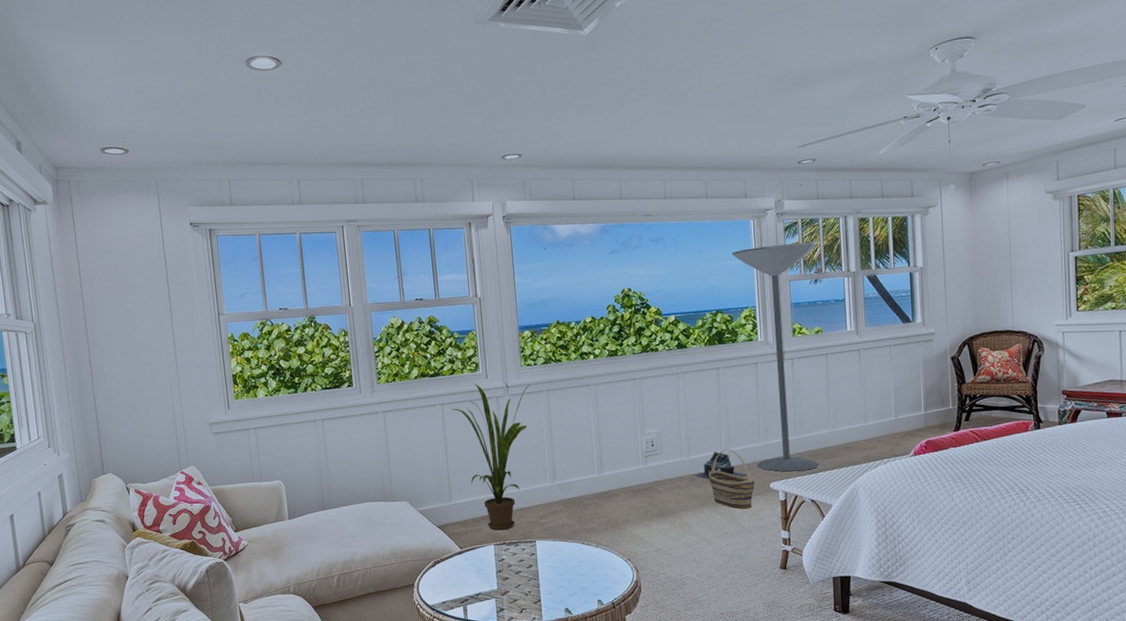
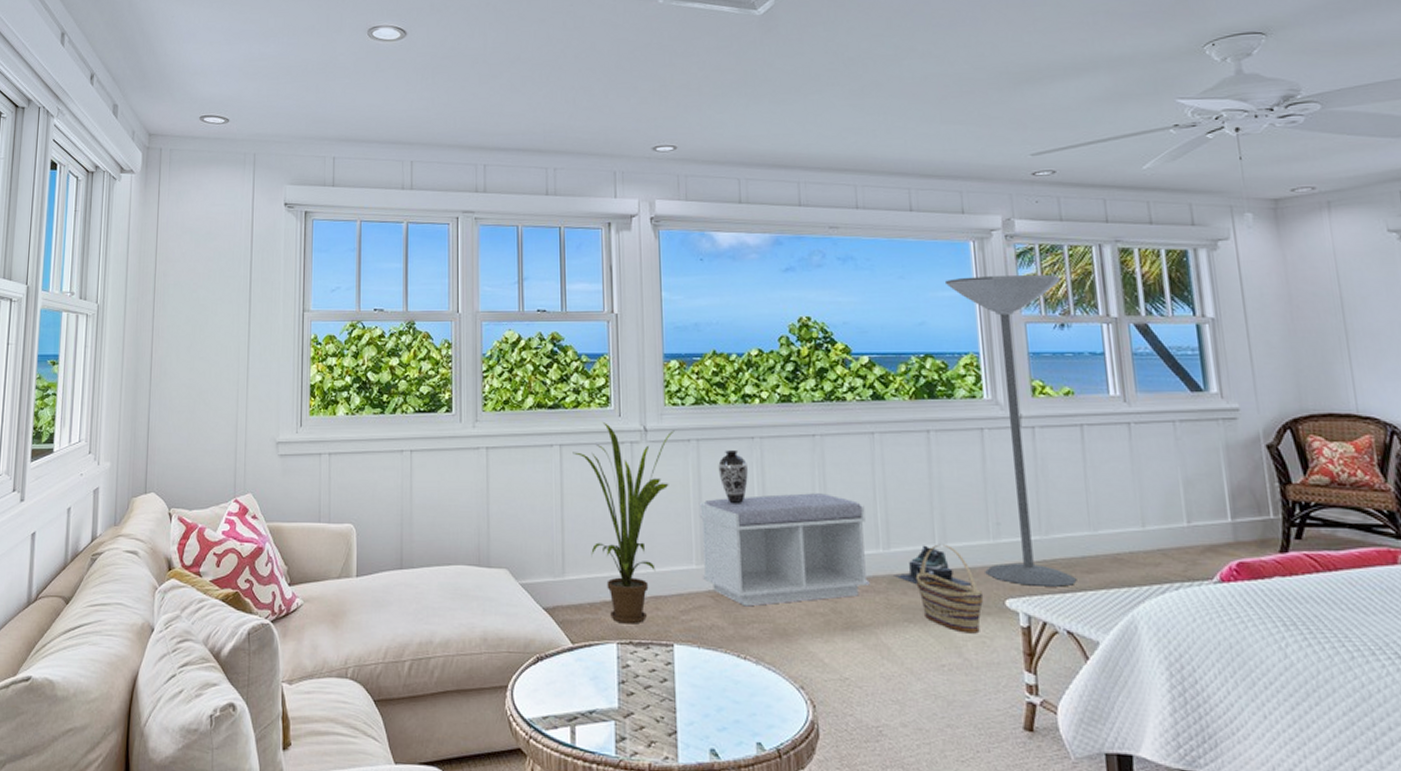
bench: none [550,421,676,508] -> present [699,493,870,607]
decorative vase: none [564,396,587,436] -> present [718,450,749,504]

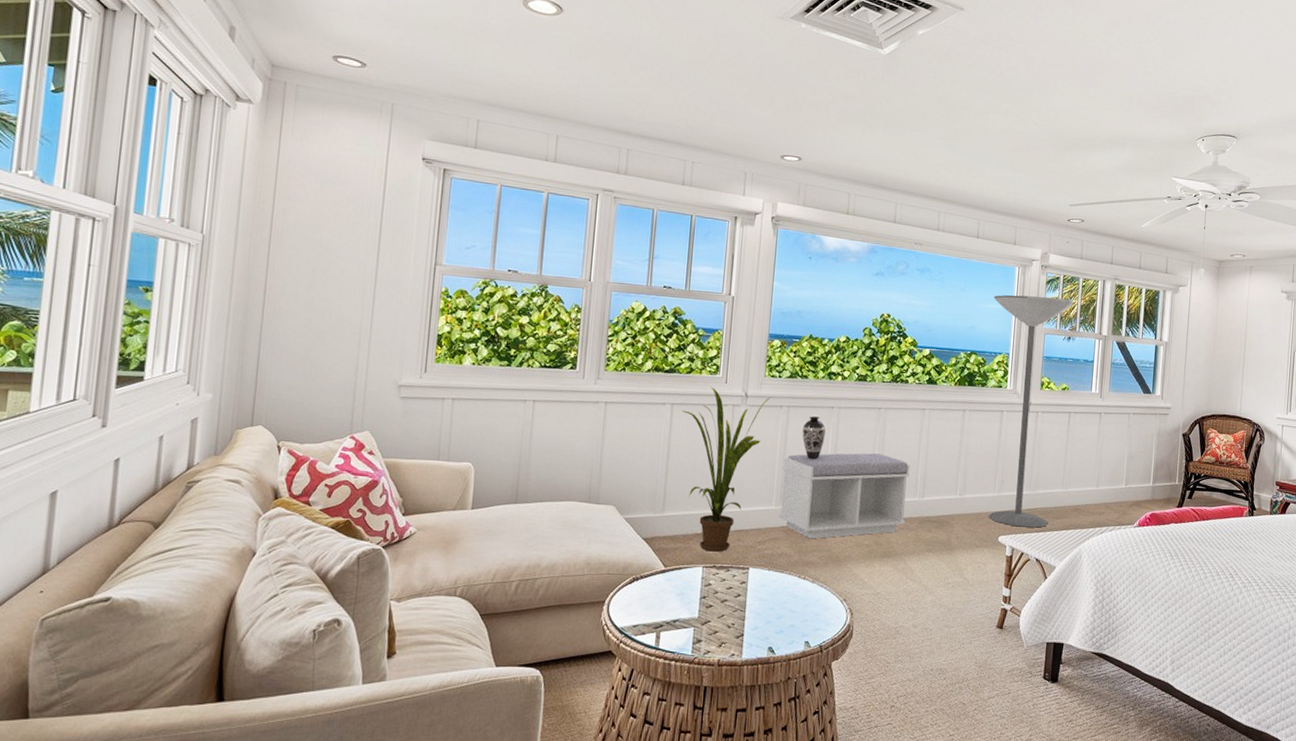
shoe: present [894,545,971,585] -> none [924,495,977,526]
basket: present [915,544,984,634] -> none [938,495,985,561]

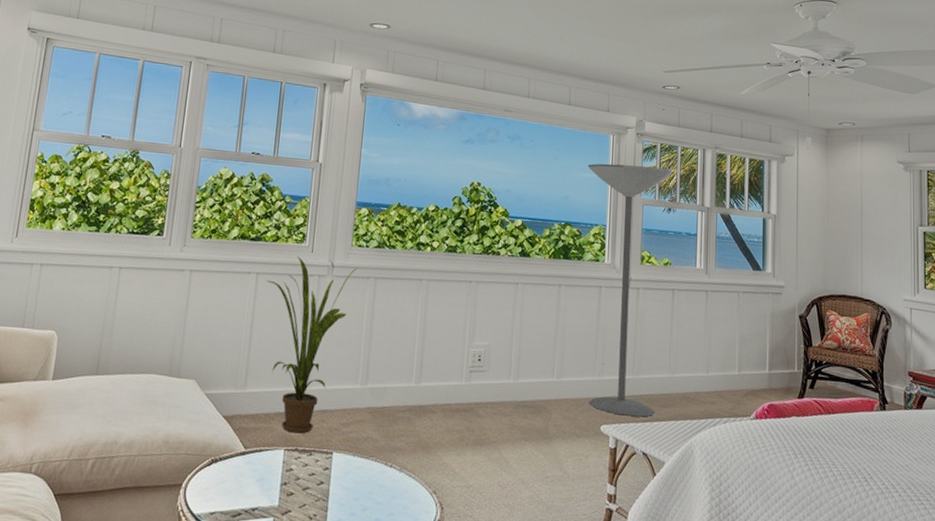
bench: present [778,453,910,539] -> none [364,329,503,423]
decorative vase: present [802,416,826,460] -> none [389,289,415,335]

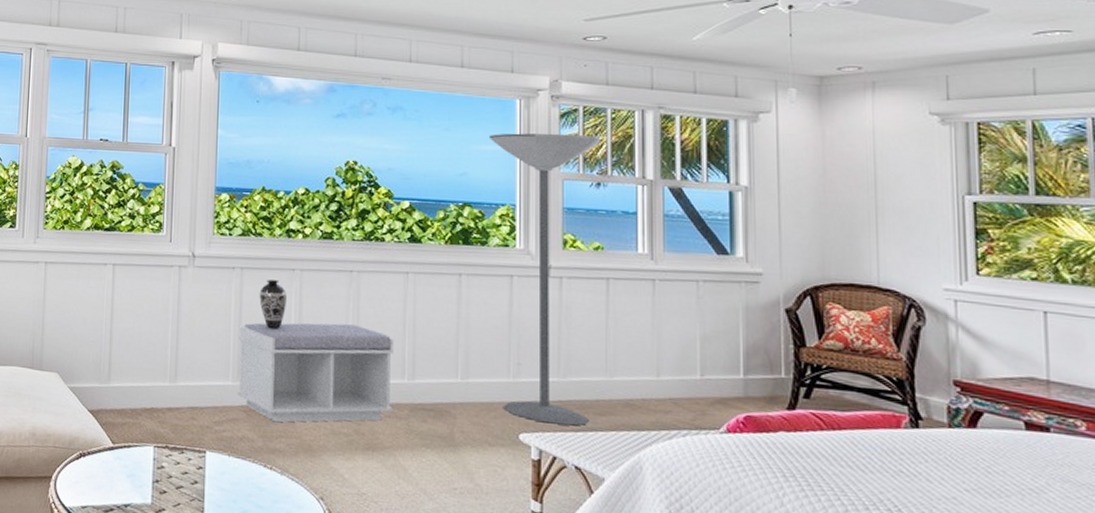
house plant: present [267,256,357,434] -> none [124,246,221,431]
bench: none [364,329,503,423] -> present [236,322,394,423]
decorative vase: none [389,289,415,335] -> present [259,280,288,330]

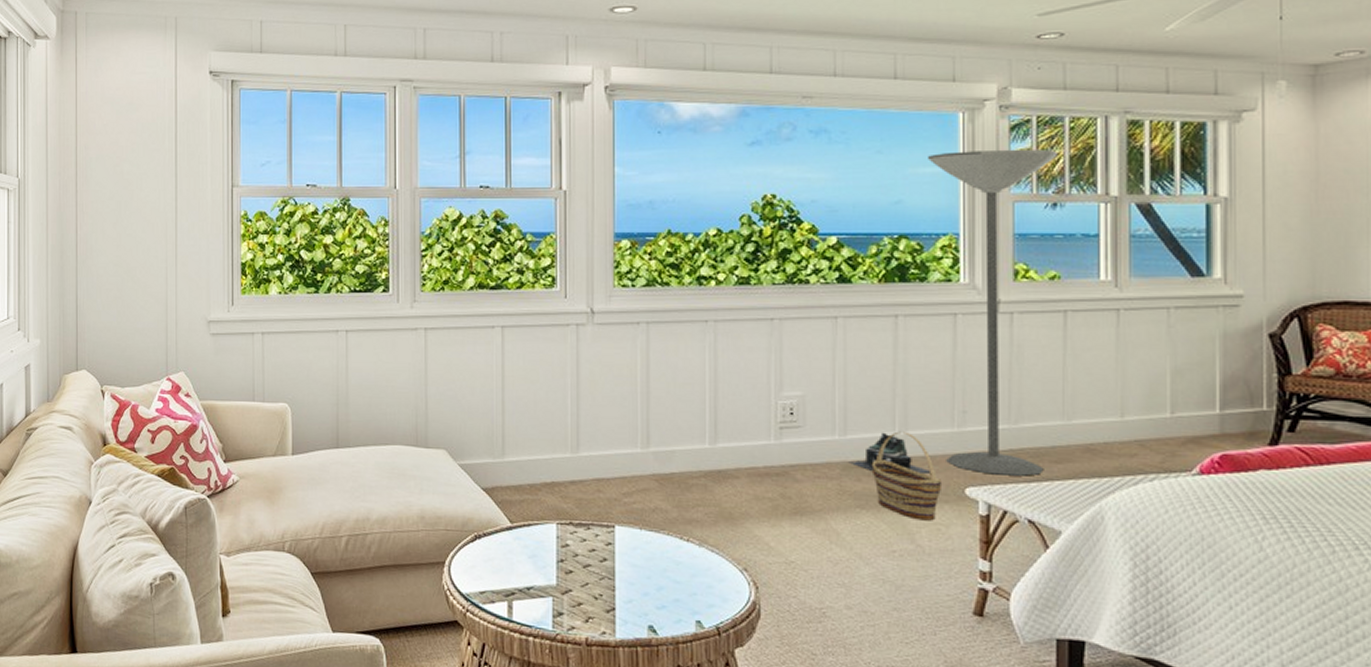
bench: present [236,322,394,423] -> none [646,378,822,491]
decorative vase: present [259,280,288,330] -> none [668,334,701,389]
shoe: none [416,378,488,419] -> present [848,432,930,473]
basket: none [436,378,499,463] -> present [871,431,943,521]

